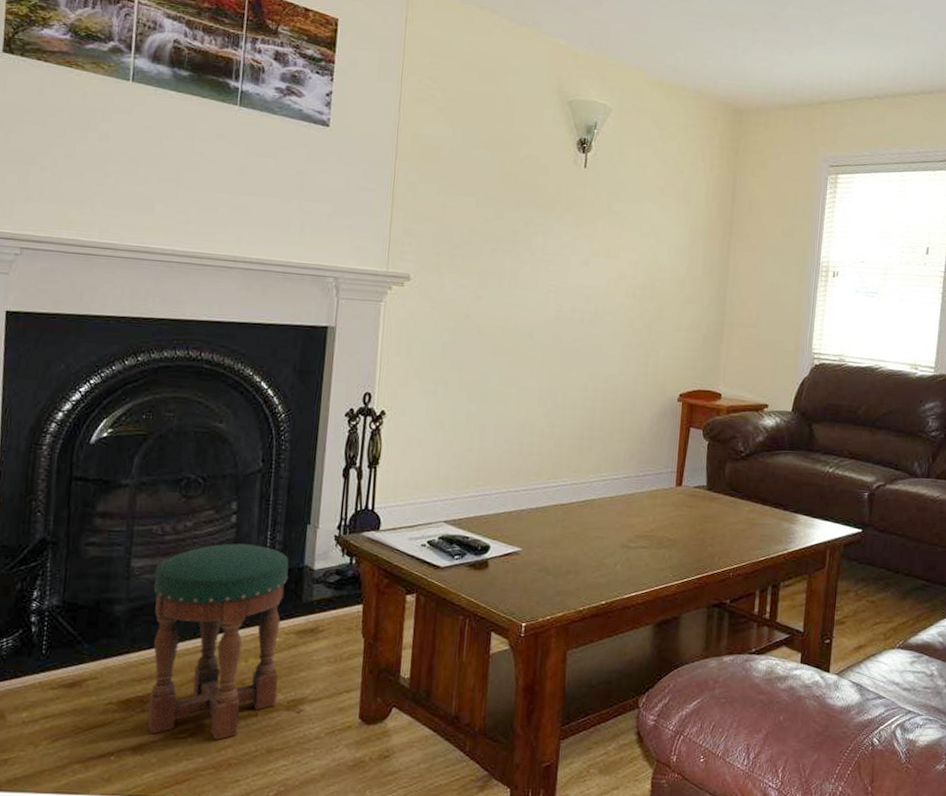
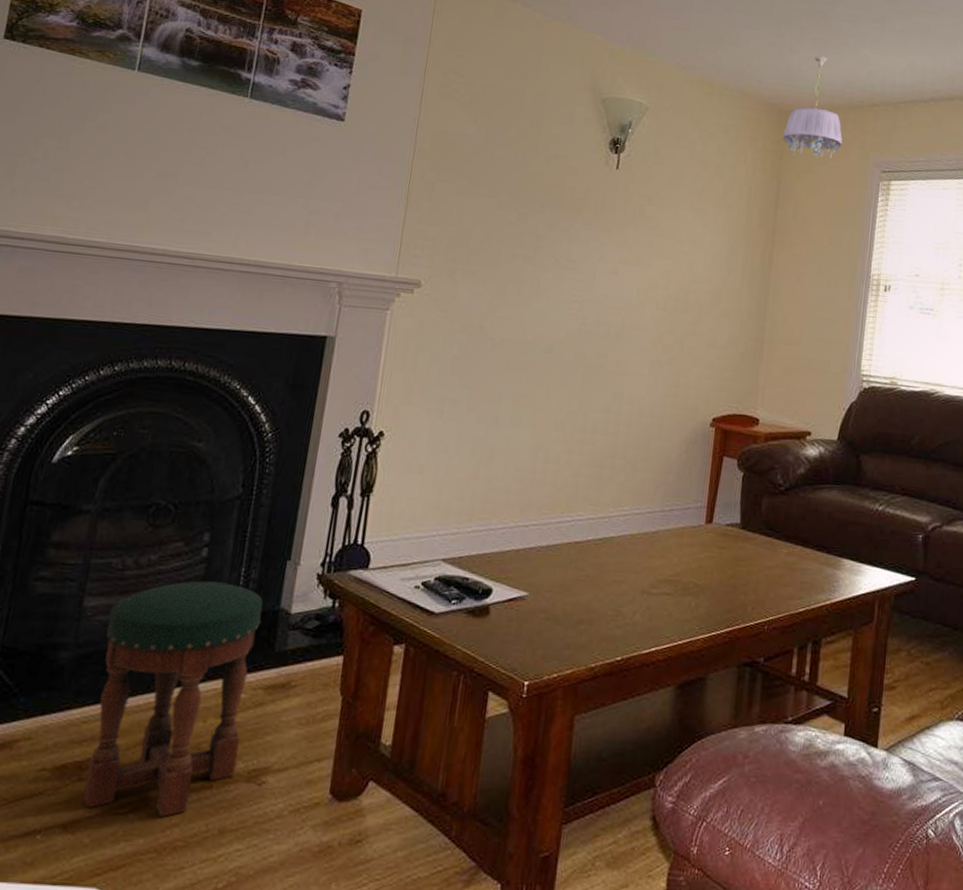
ceiling light fixture: none [737,56,794,154] -> present [782,56,843,159]

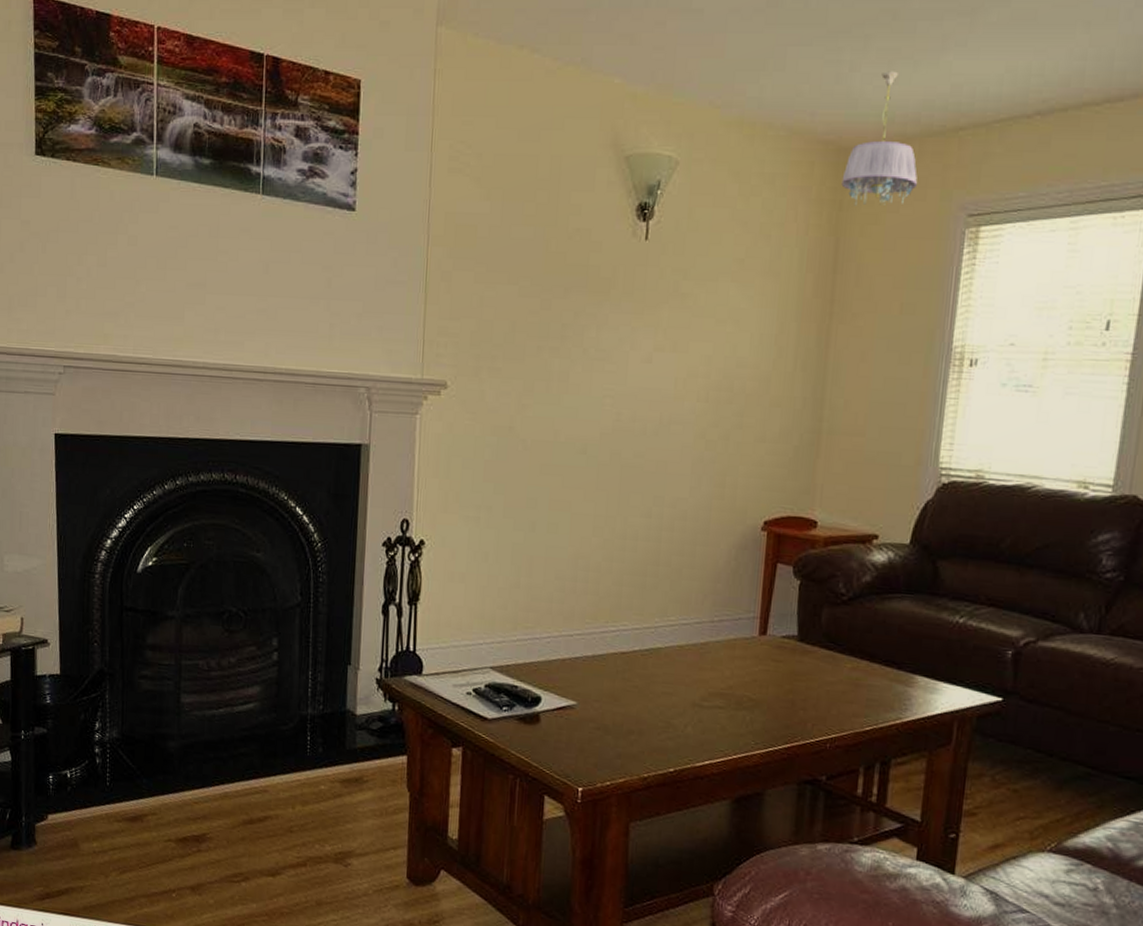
stool: present [83,581,264,818] -> none [202,682,332,888]

